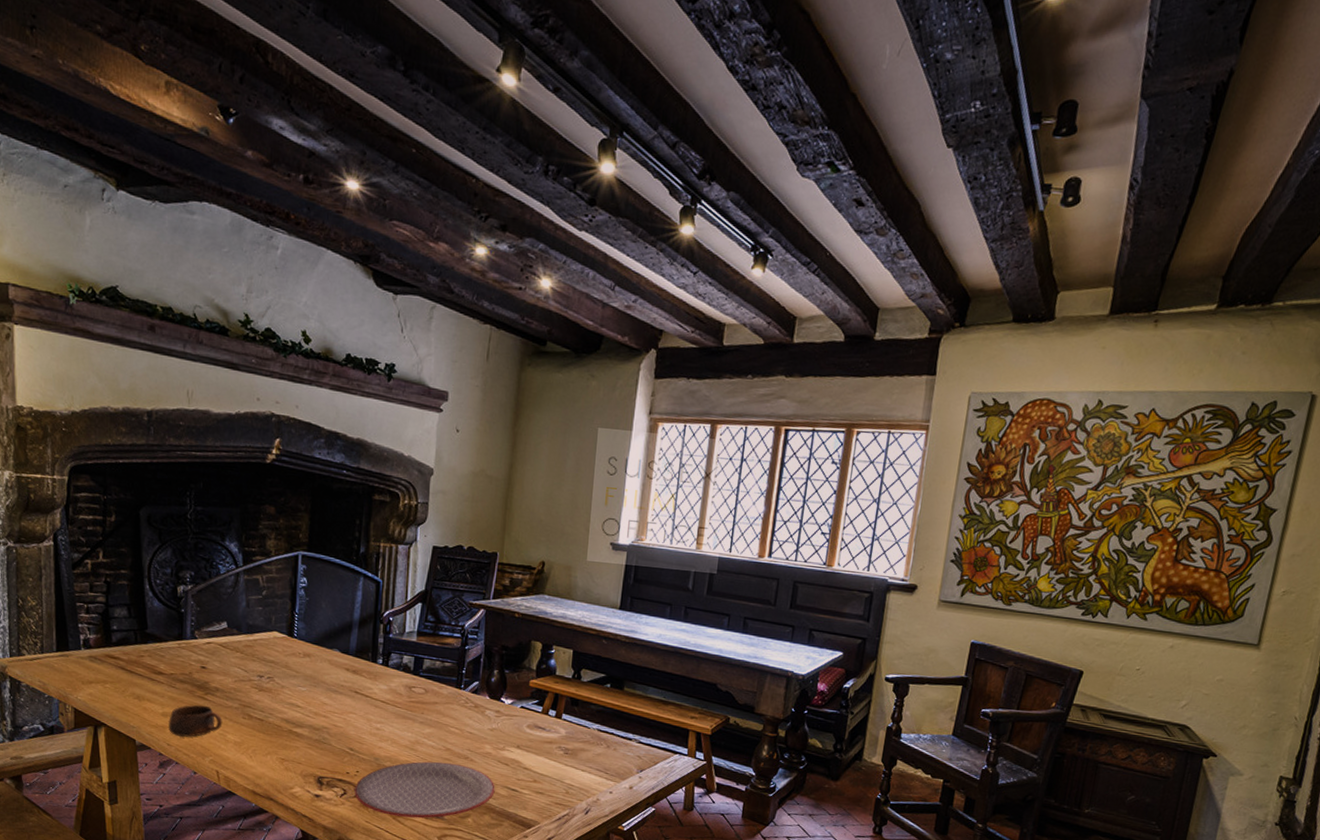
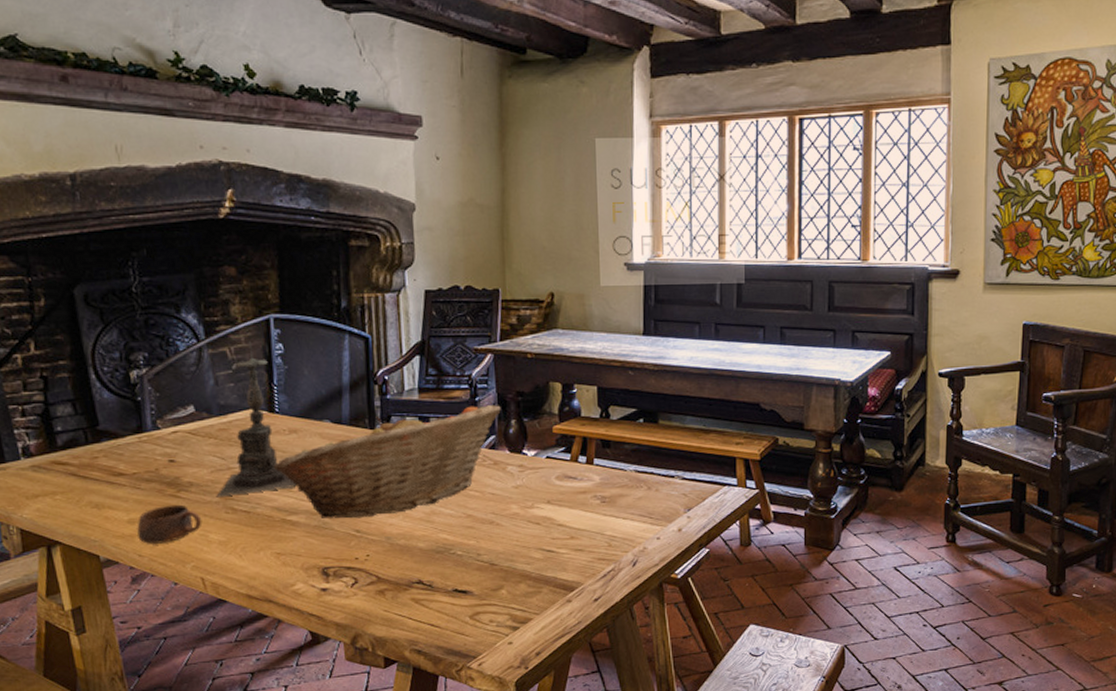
candle holder: none [236,573,305,705] -> present [216,341,297,497]
fruit basket: none [286,651,487,739] -> present [273,404,501,519]
plate: present [354,761,495,818] -> none [367,530,528,600]

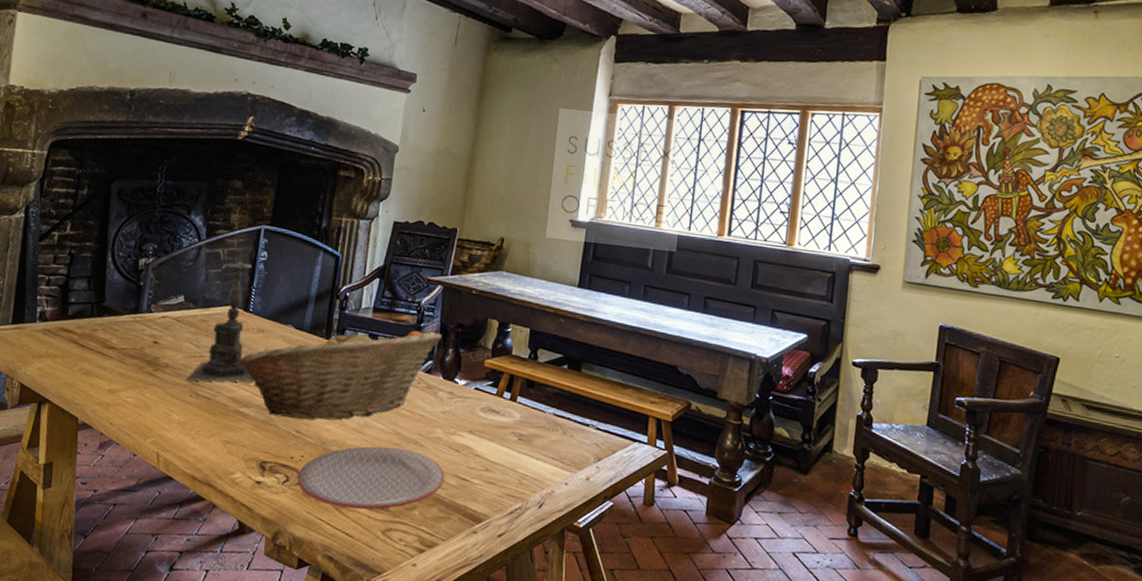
cup: present [137,504,202,544] -> none [113,381,169,416]
plate: none [367,530,528,600] -> present [297,446,445,510]

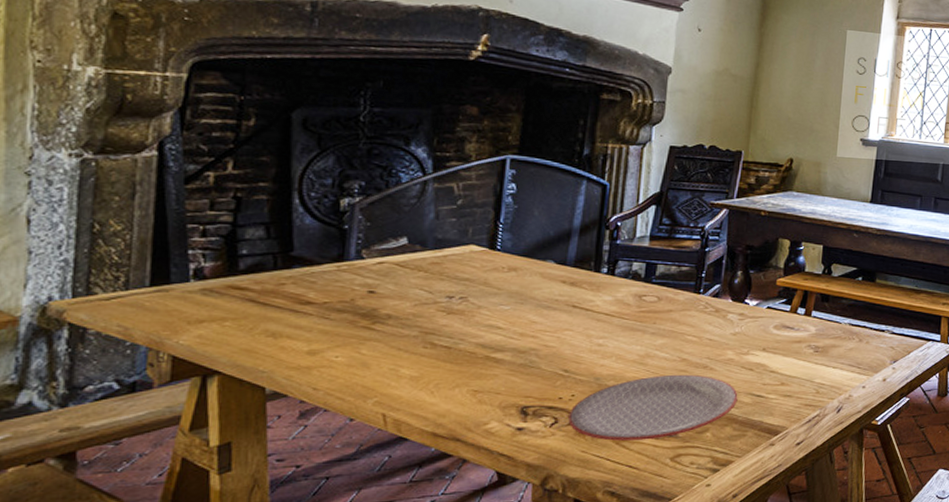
candle holder: present [185,246,254,383] -> none [415,179,508,331]
fruit basket: present [237,327,442,420] -> none [484,255,729,358]

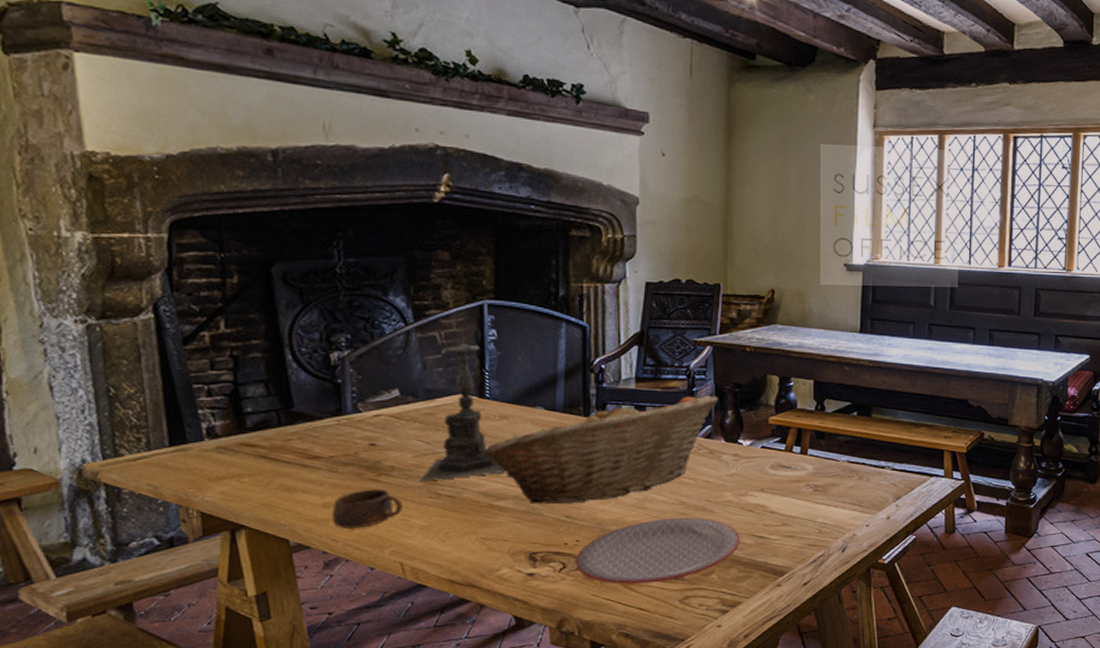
cup: none [316,337,395,377] -> present [332,488,404,529]
candle holder: none [415,179,508,331] -> present [419,327,506,482]
fruit basket: none [484,255,729,358] -> present [481,394,718,505]

